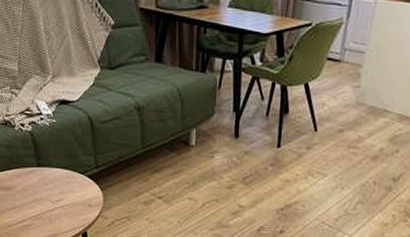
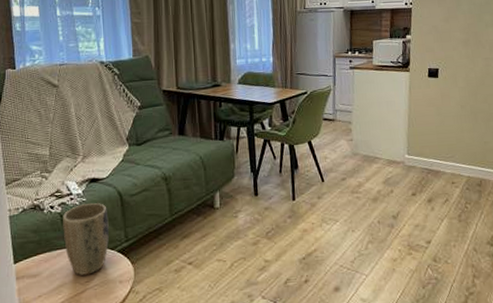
plant pot: none [33,125,79,195] -> present [63,203,109,275]

